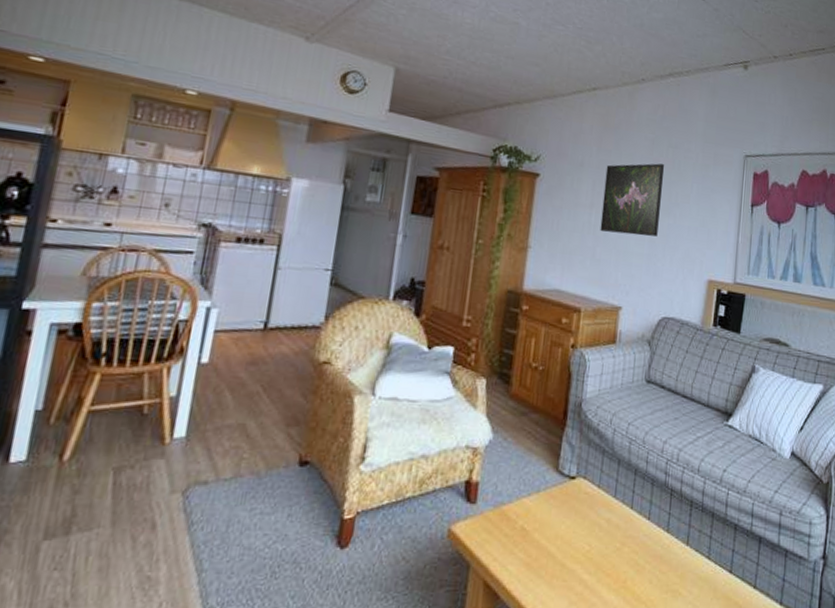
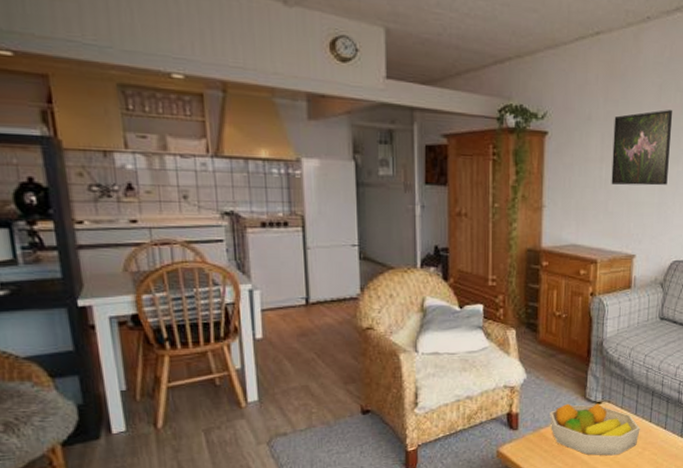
fruit bowl: none [514,475,620,550] -> present [550,403,640,456]

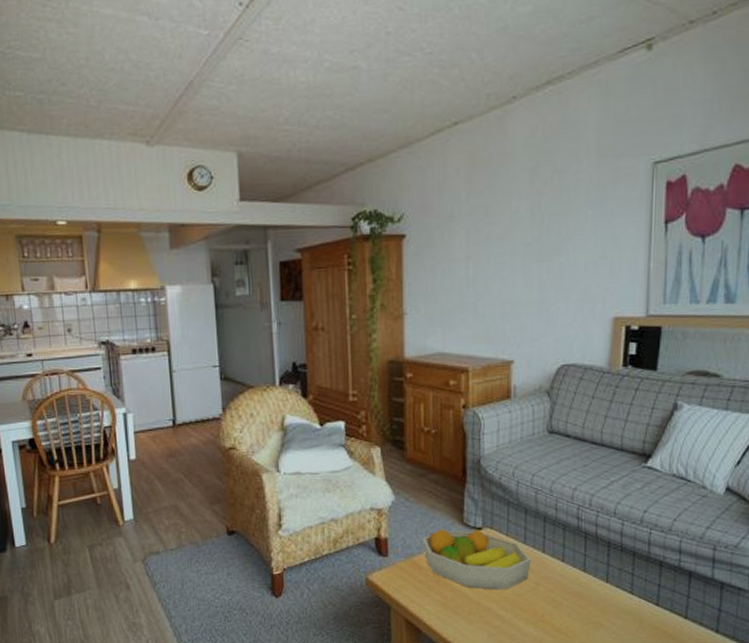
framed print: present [611,110,673,186] -> none [480,195,551,284]

